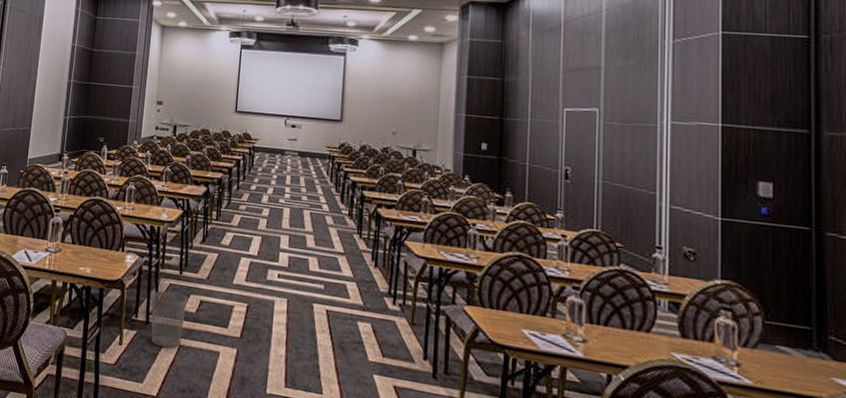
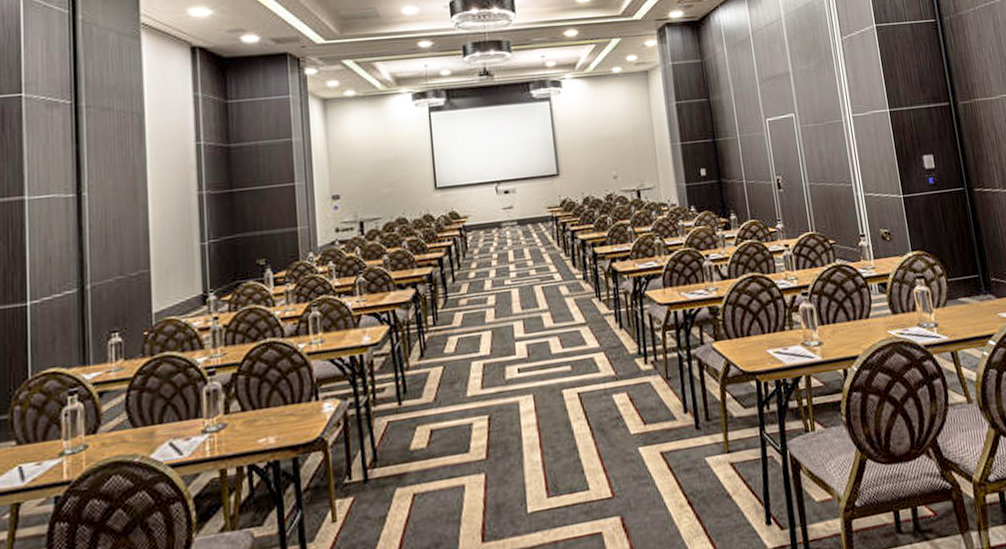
wastebasket: present [151,290,187,348] -> none [365,429,415,506]

